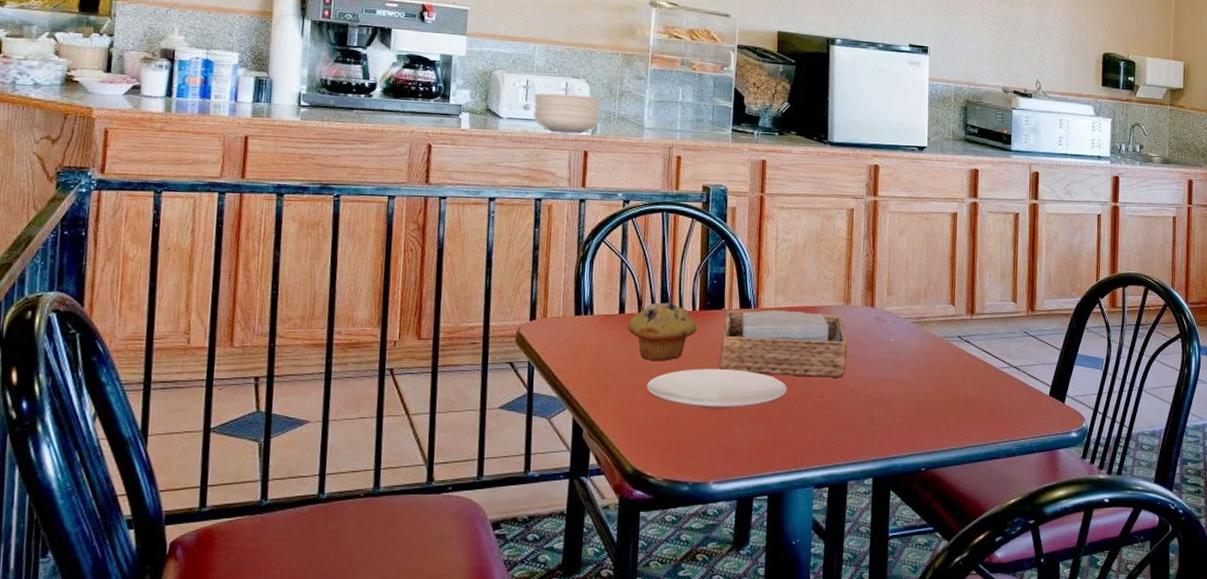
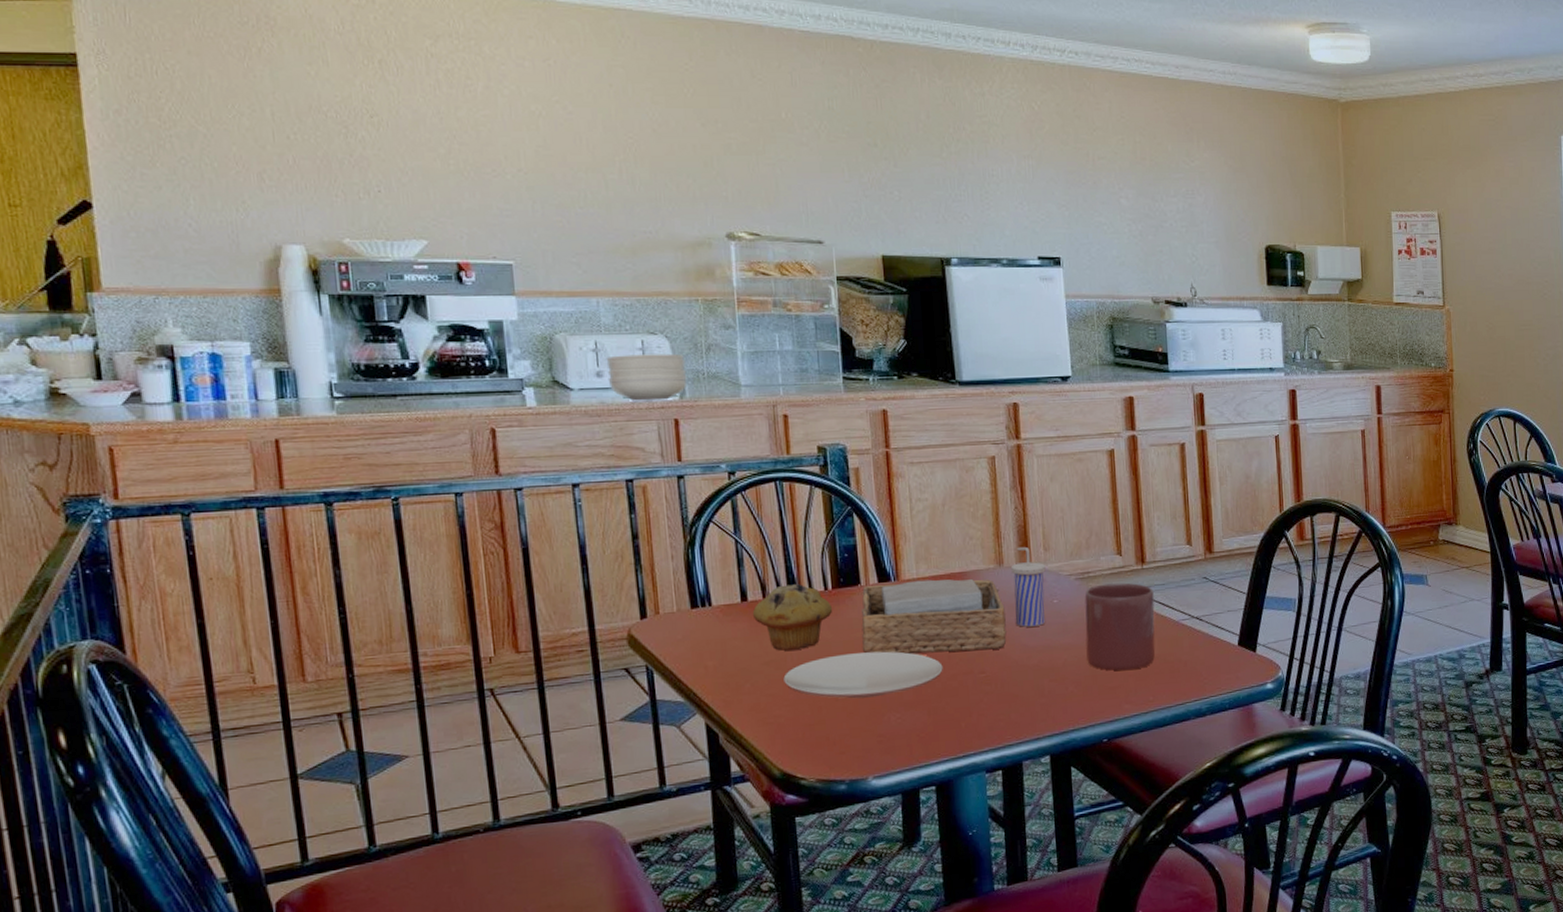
beverage cup: none [855,289,887,361] -> present [1010,546,1046,627]
mug: none [914,329,979,408] -> present [1084,582,1156,671]

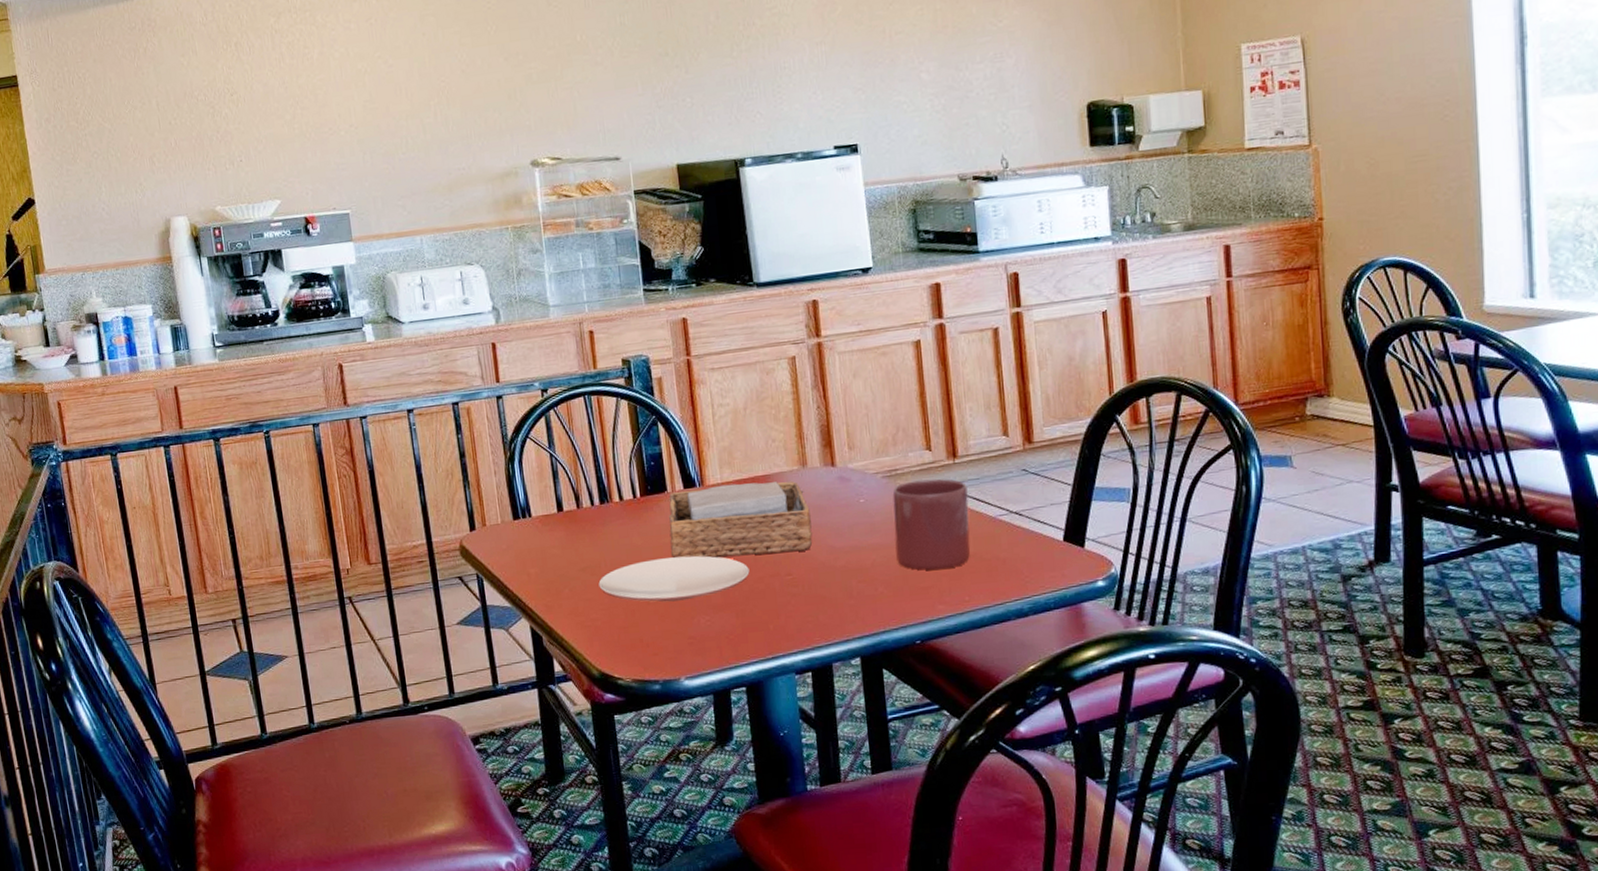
bowl: present [606,353,688,401] -> none [430,281,502,330]
muffin: present [752,584,833,651] -> none [568,493,642,558]
beverage cup: present [1010,546,1046,627] -> none [814,446,852,528]

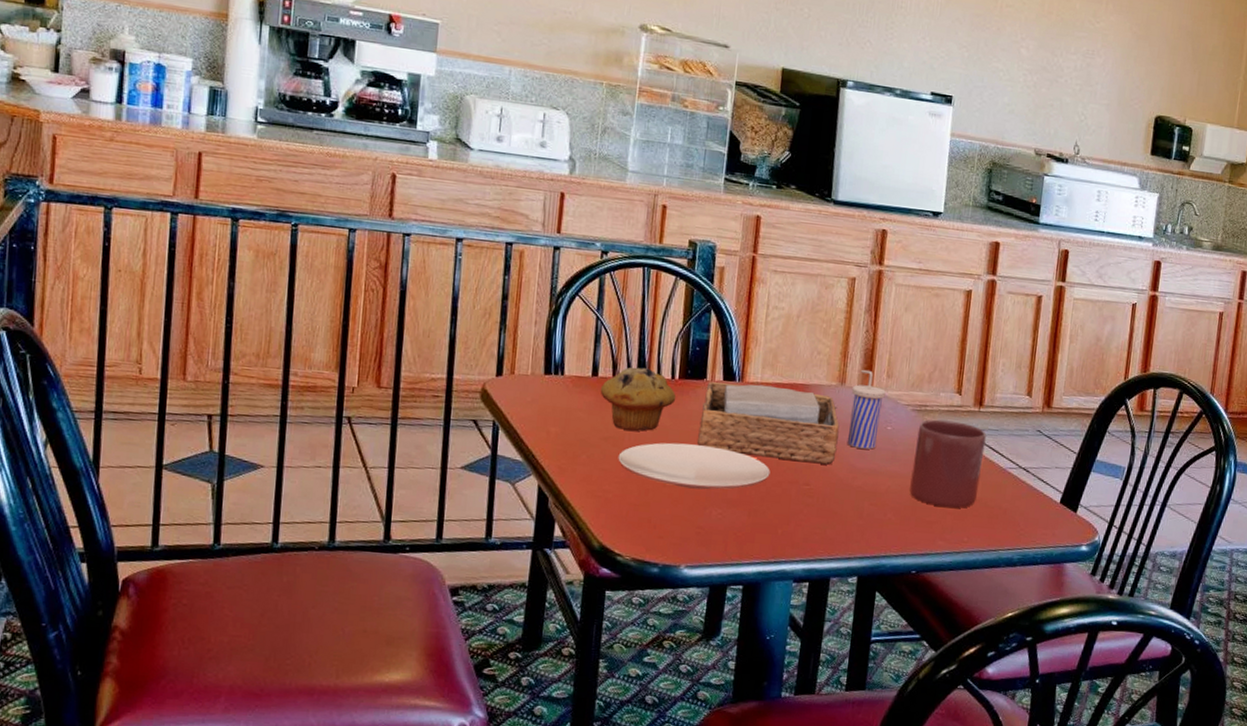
muffin: none [568,493,642,558] -> present [600,367,676,432]
beverage cup: none [814,446,852,528] -> present [847,369,886,450]

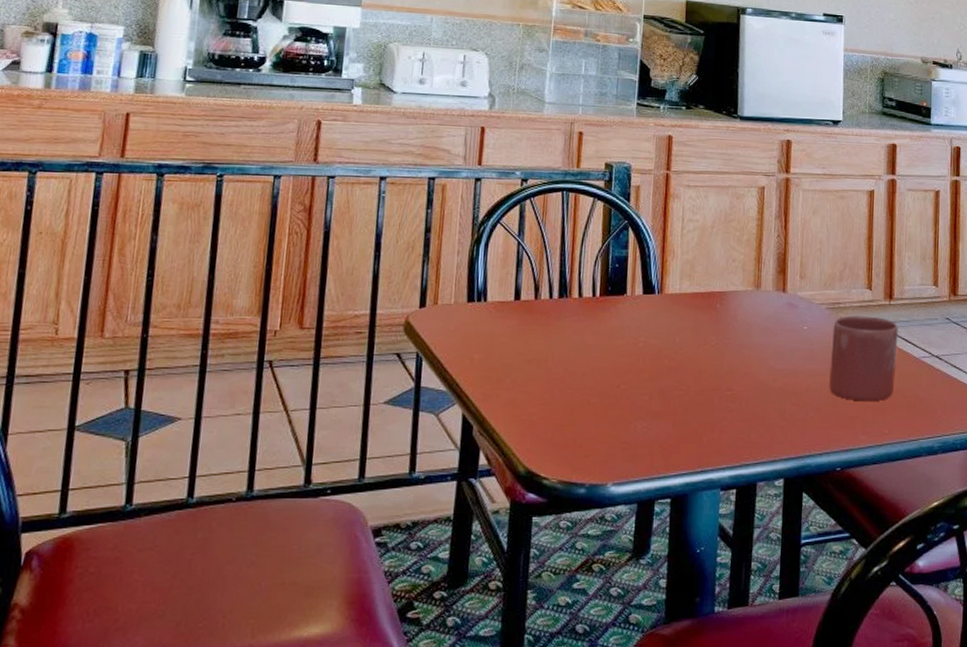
muffin: present [600,367,676,432] -> none [522,288,598,351]
plate: present [618,442,770,490] -> none [542,359,693,404]
napkin holder: present [697,381,840,465] -> none [620,295,758,369]
beverage cup: present [847,369,886,450] -> none [765,273,800,350]

